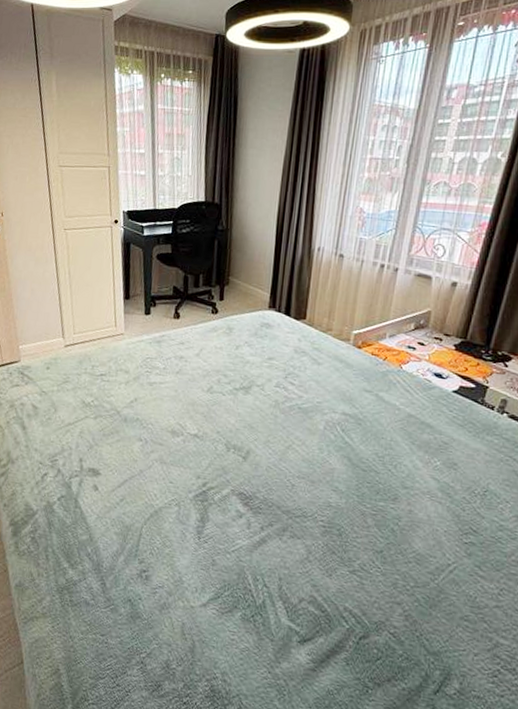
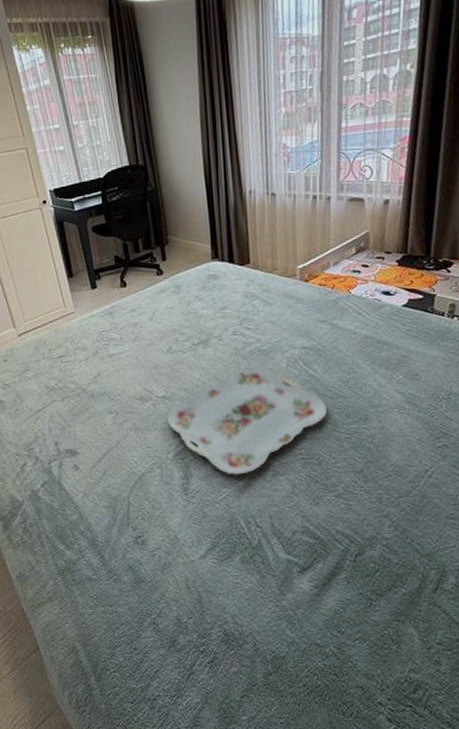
serving tray: none [194,421,358,530] -> present [167,366,328,475]

